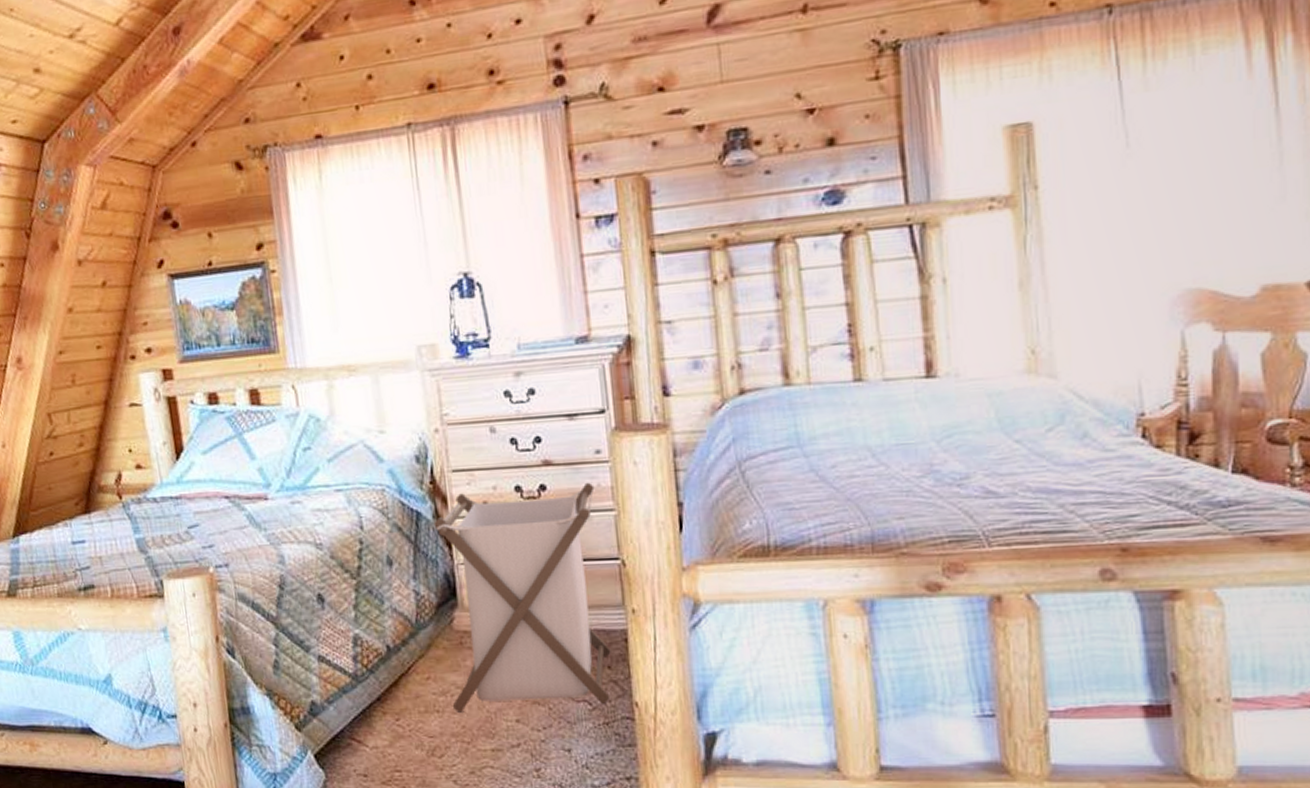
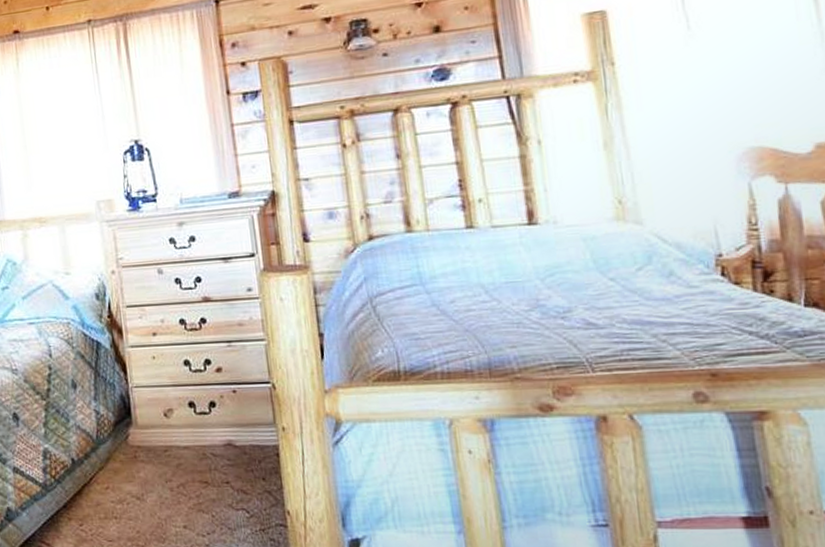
laundry basket: present [433,482,611,713] -> none [111,316,266,519]

